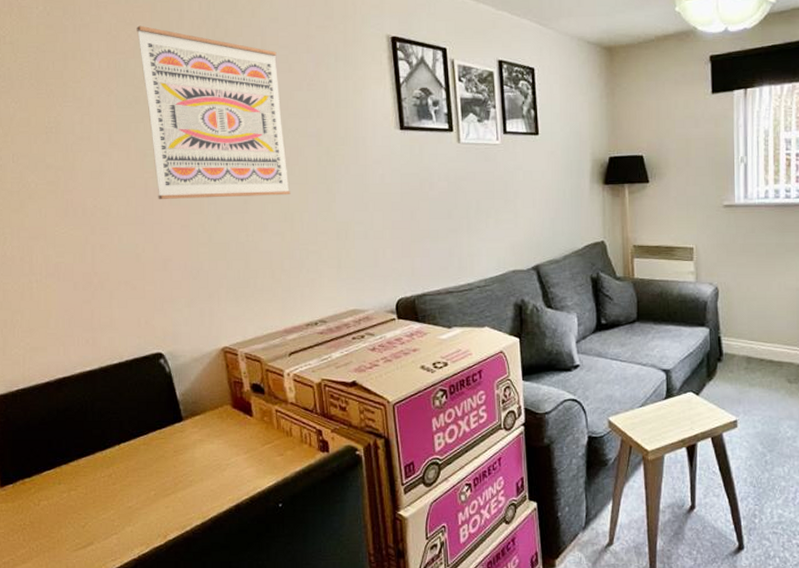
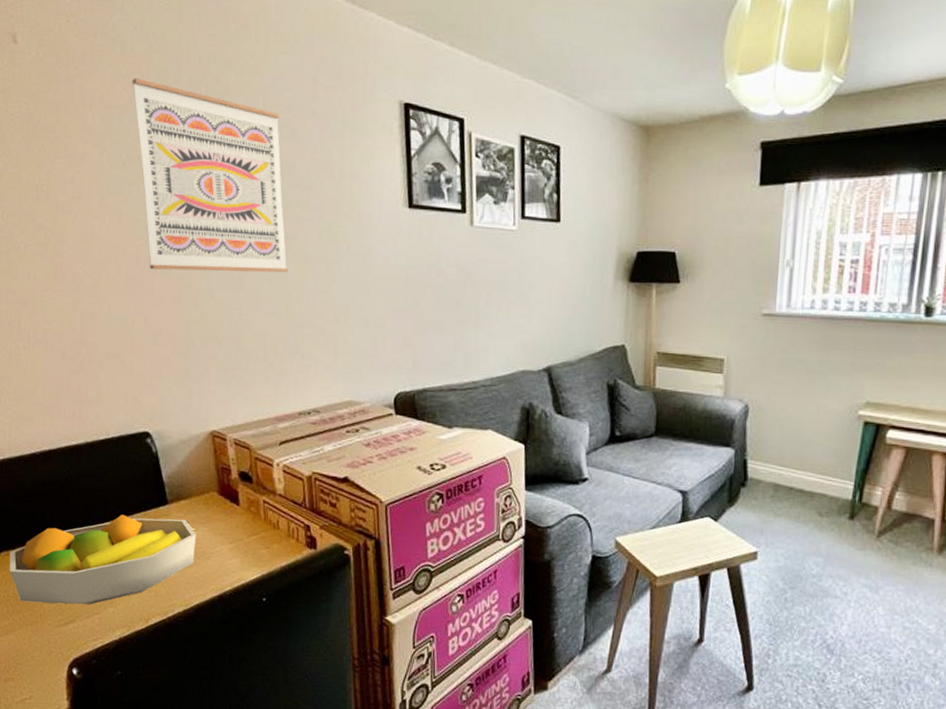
fruit bowl: none [25,434,211,529] -> present [9,514,196,605]

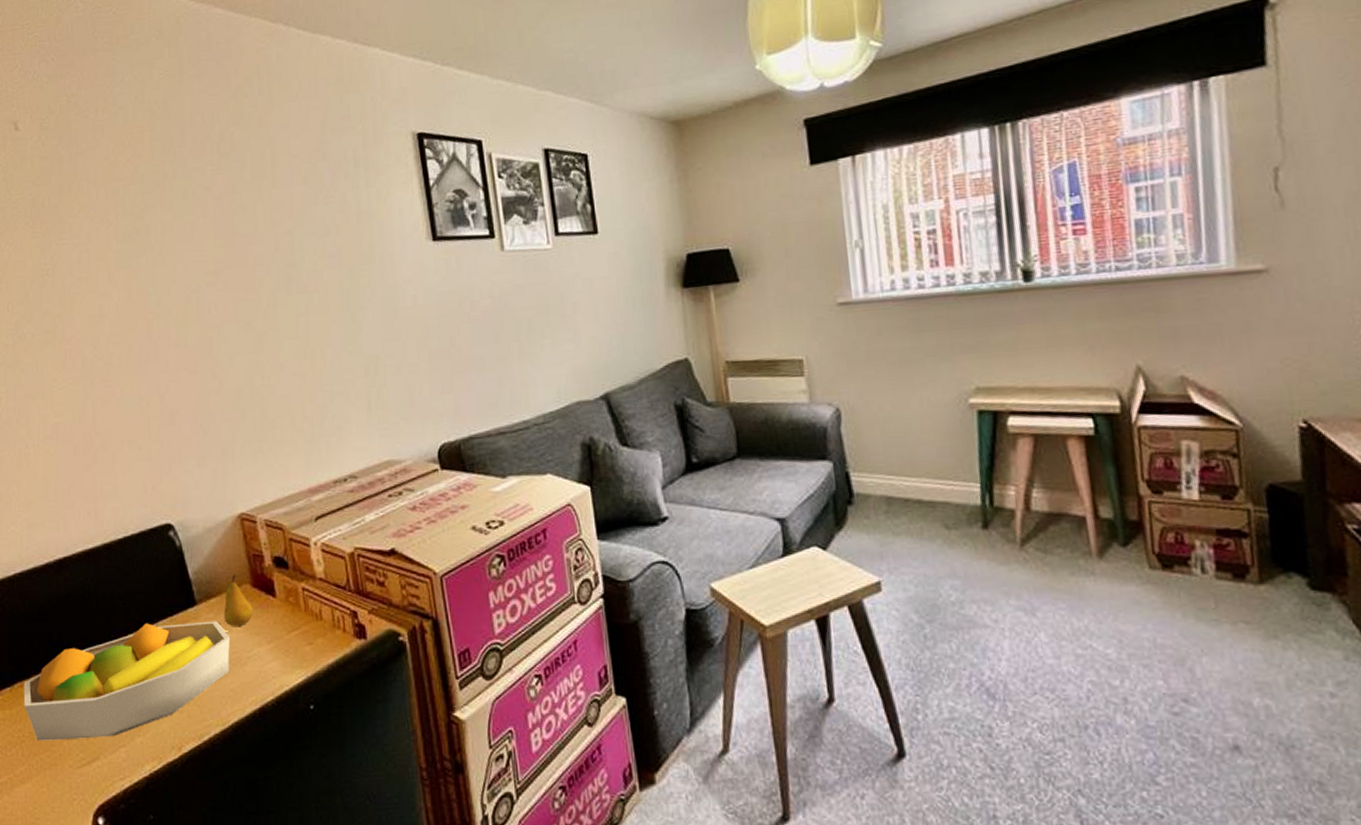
wall art: present [132,78,288,273] -> none [135,147,310,343]
fruit: none [192,482,219,527] -> present [223,574,253,627]

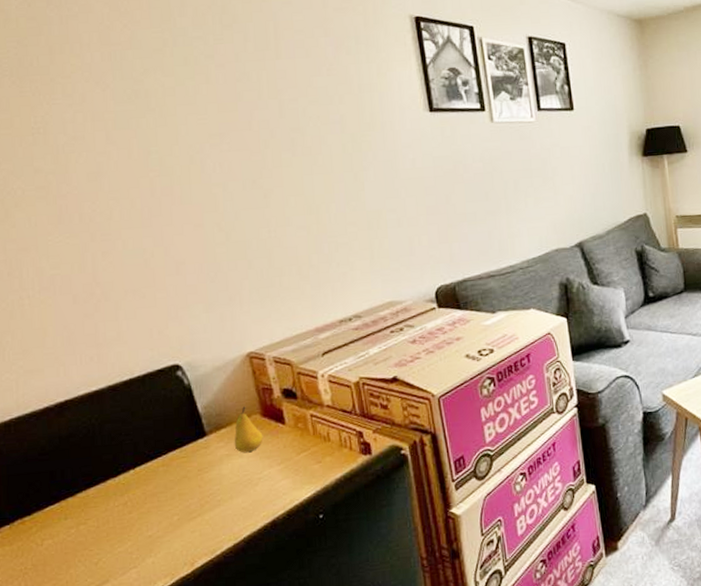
fruit bowl: present [23,621,230,741] -> none [24,448,241,572]

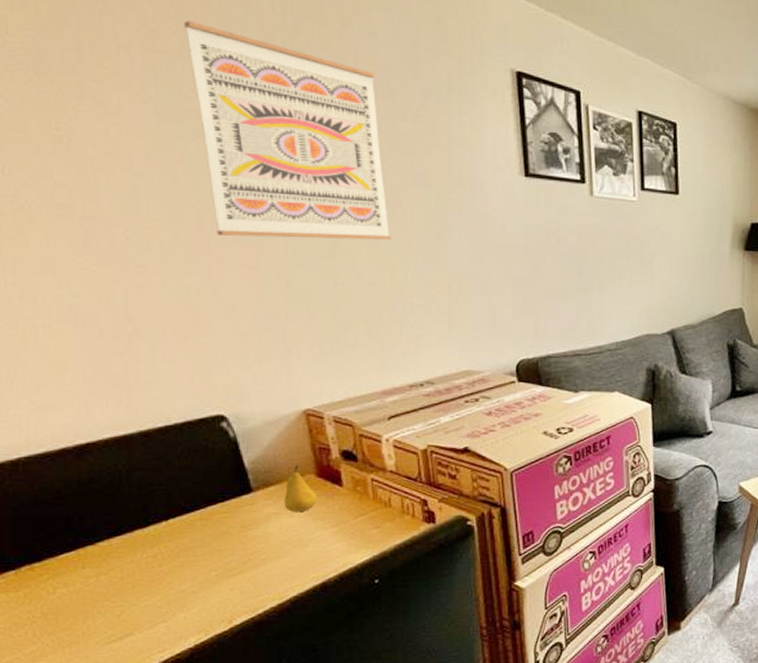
wall art: none [132,14,315,199] -> present [184,20,392,241]

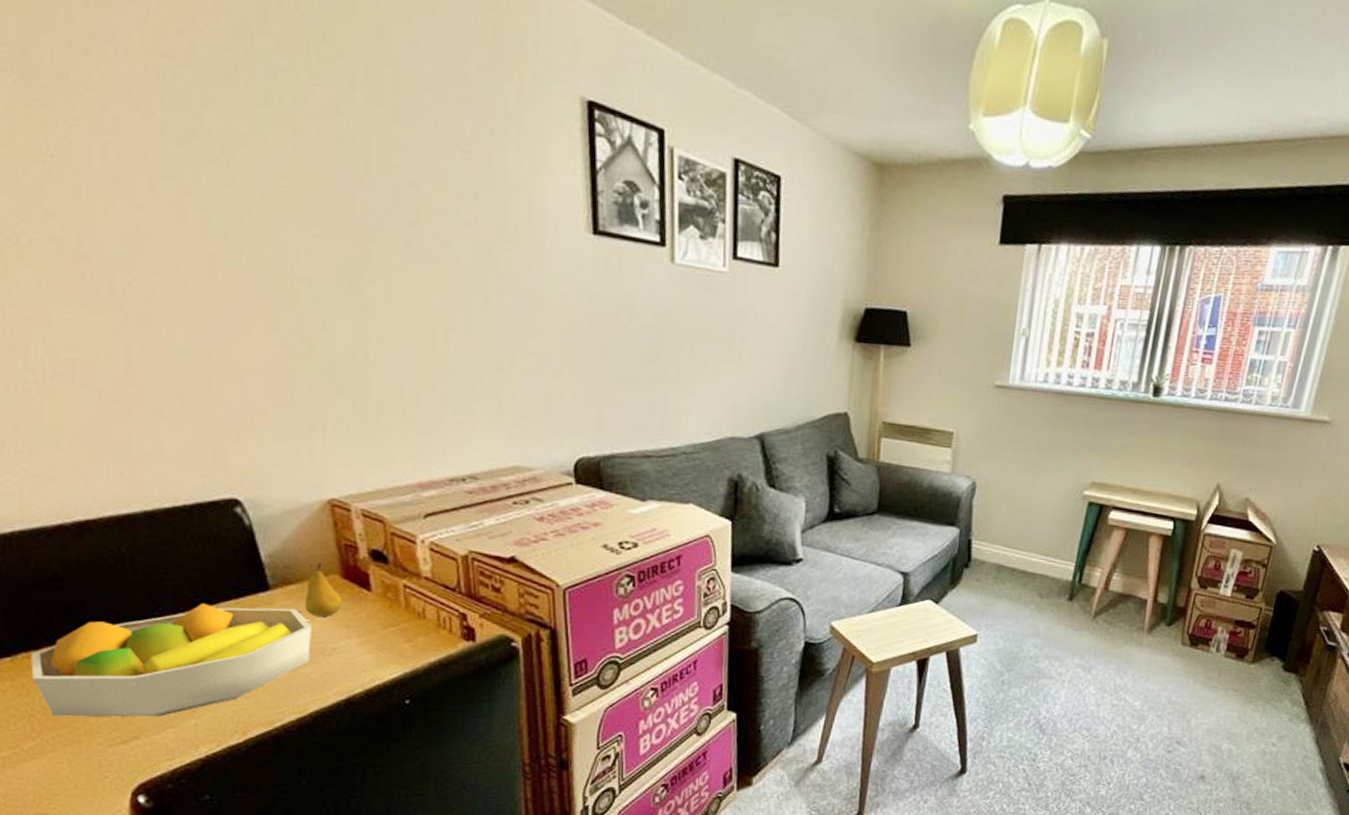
fruit bowl: none [33,507,290,621] -> present [30,603,311,718]
wall art: present [184,20,392,241] -> none [192,17,433,304]

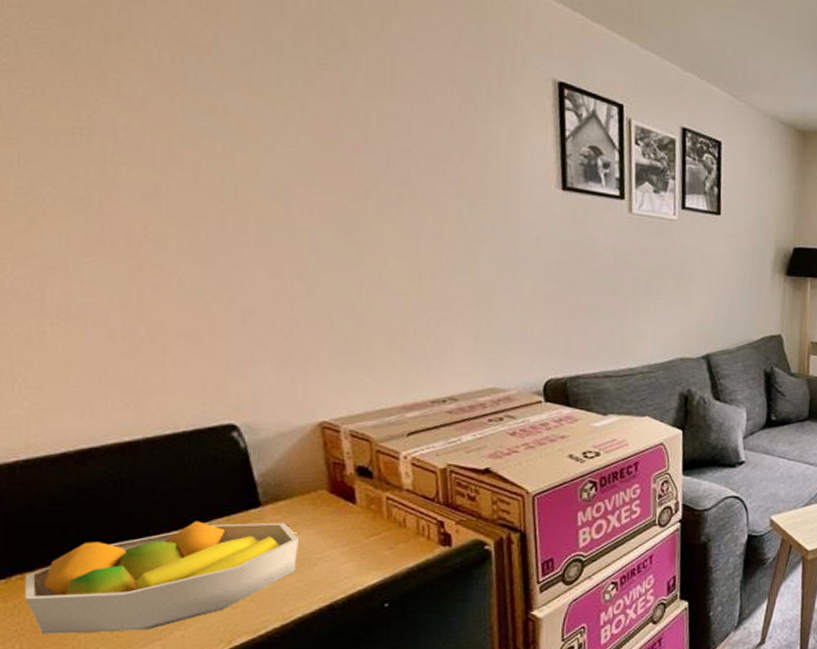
fruit: present [304,562,342,617] -> none [293,479,329,530]

